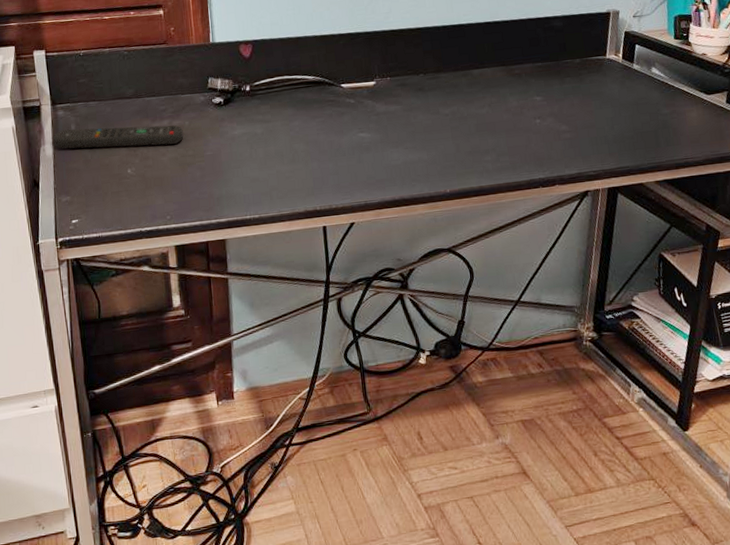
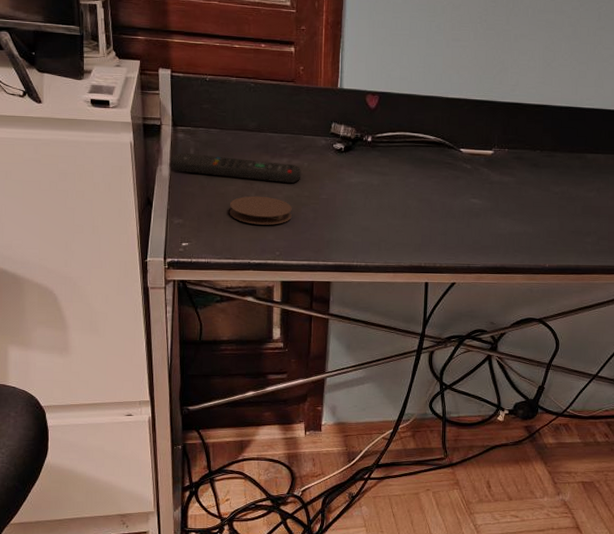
coaster: none [115,161,179,192] -> present [229,196,292,225]

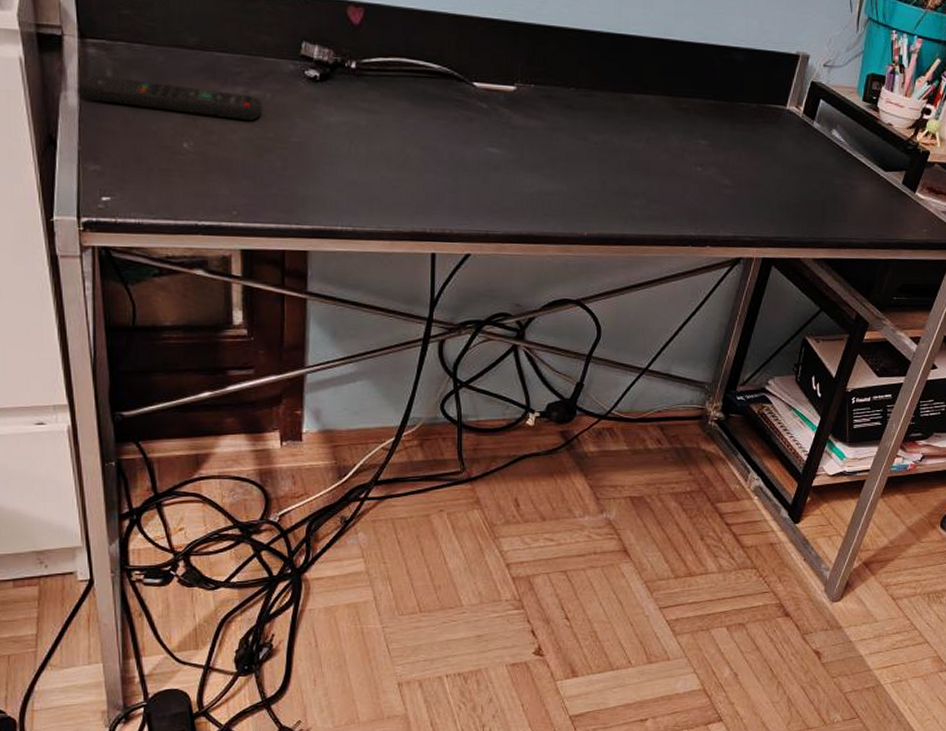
coaster: present [229,196,292,225] -> none [165,136,252,176]

